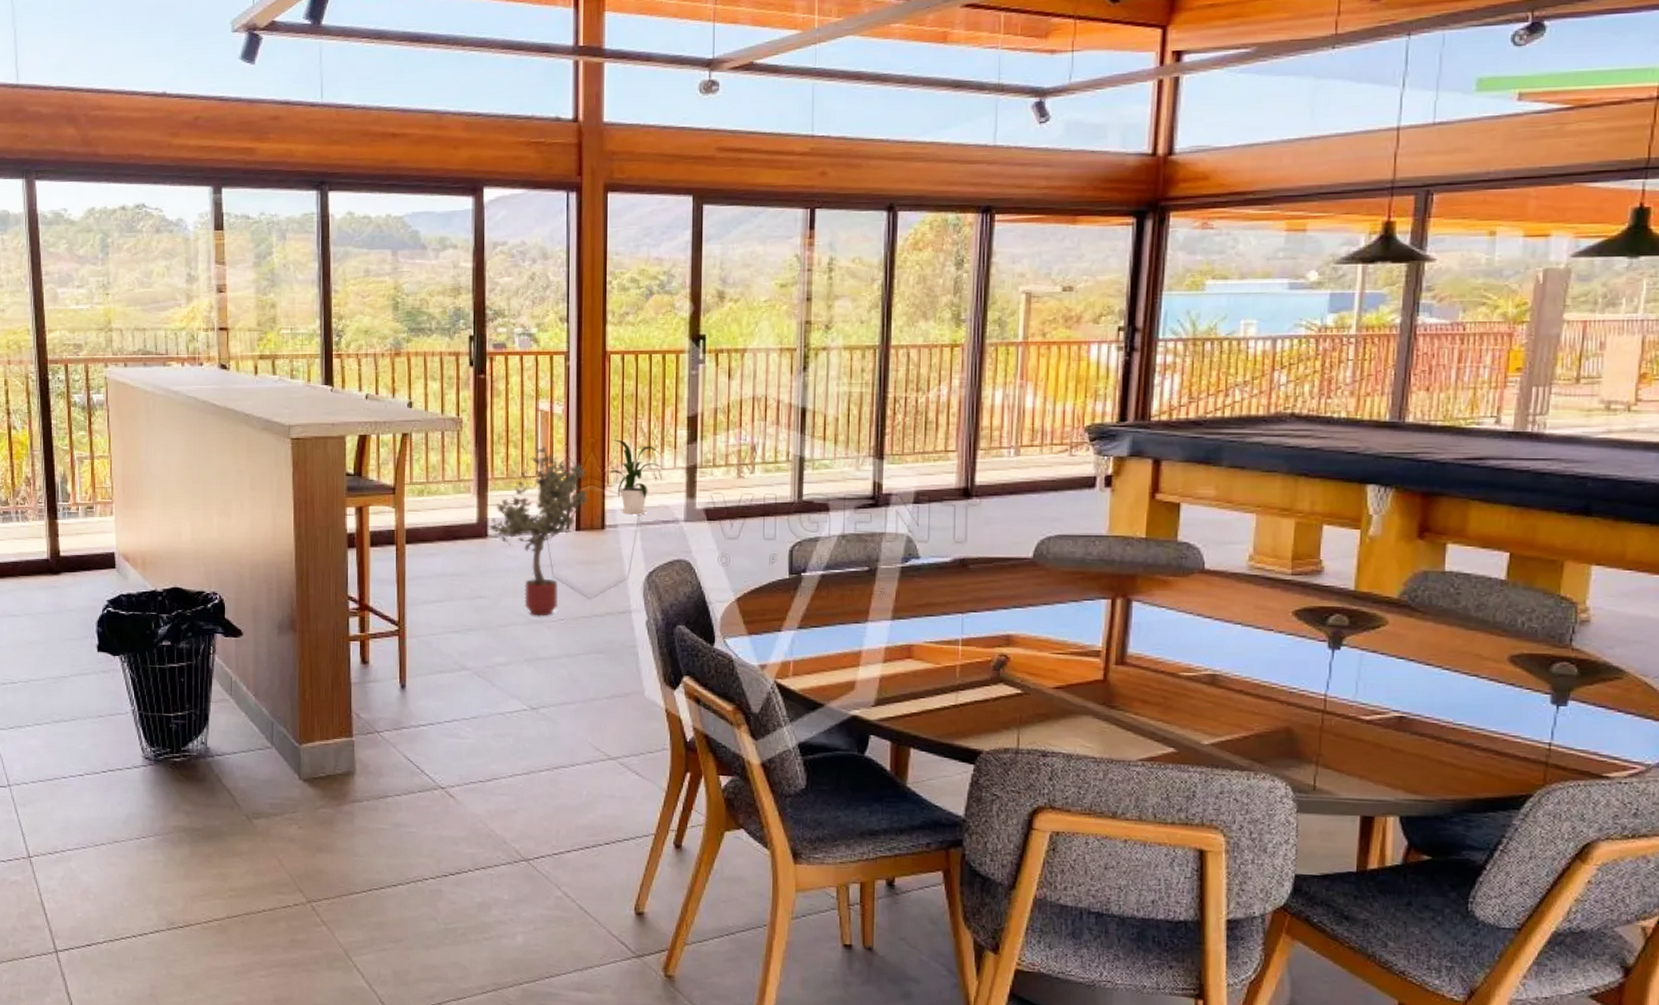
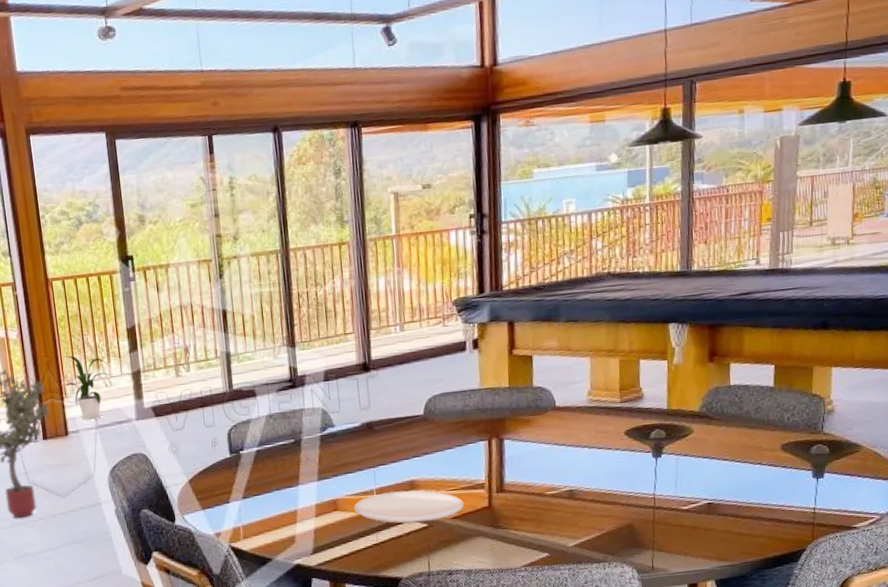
plate: none [932,645,1071,688] -> present [354,490,464,524]

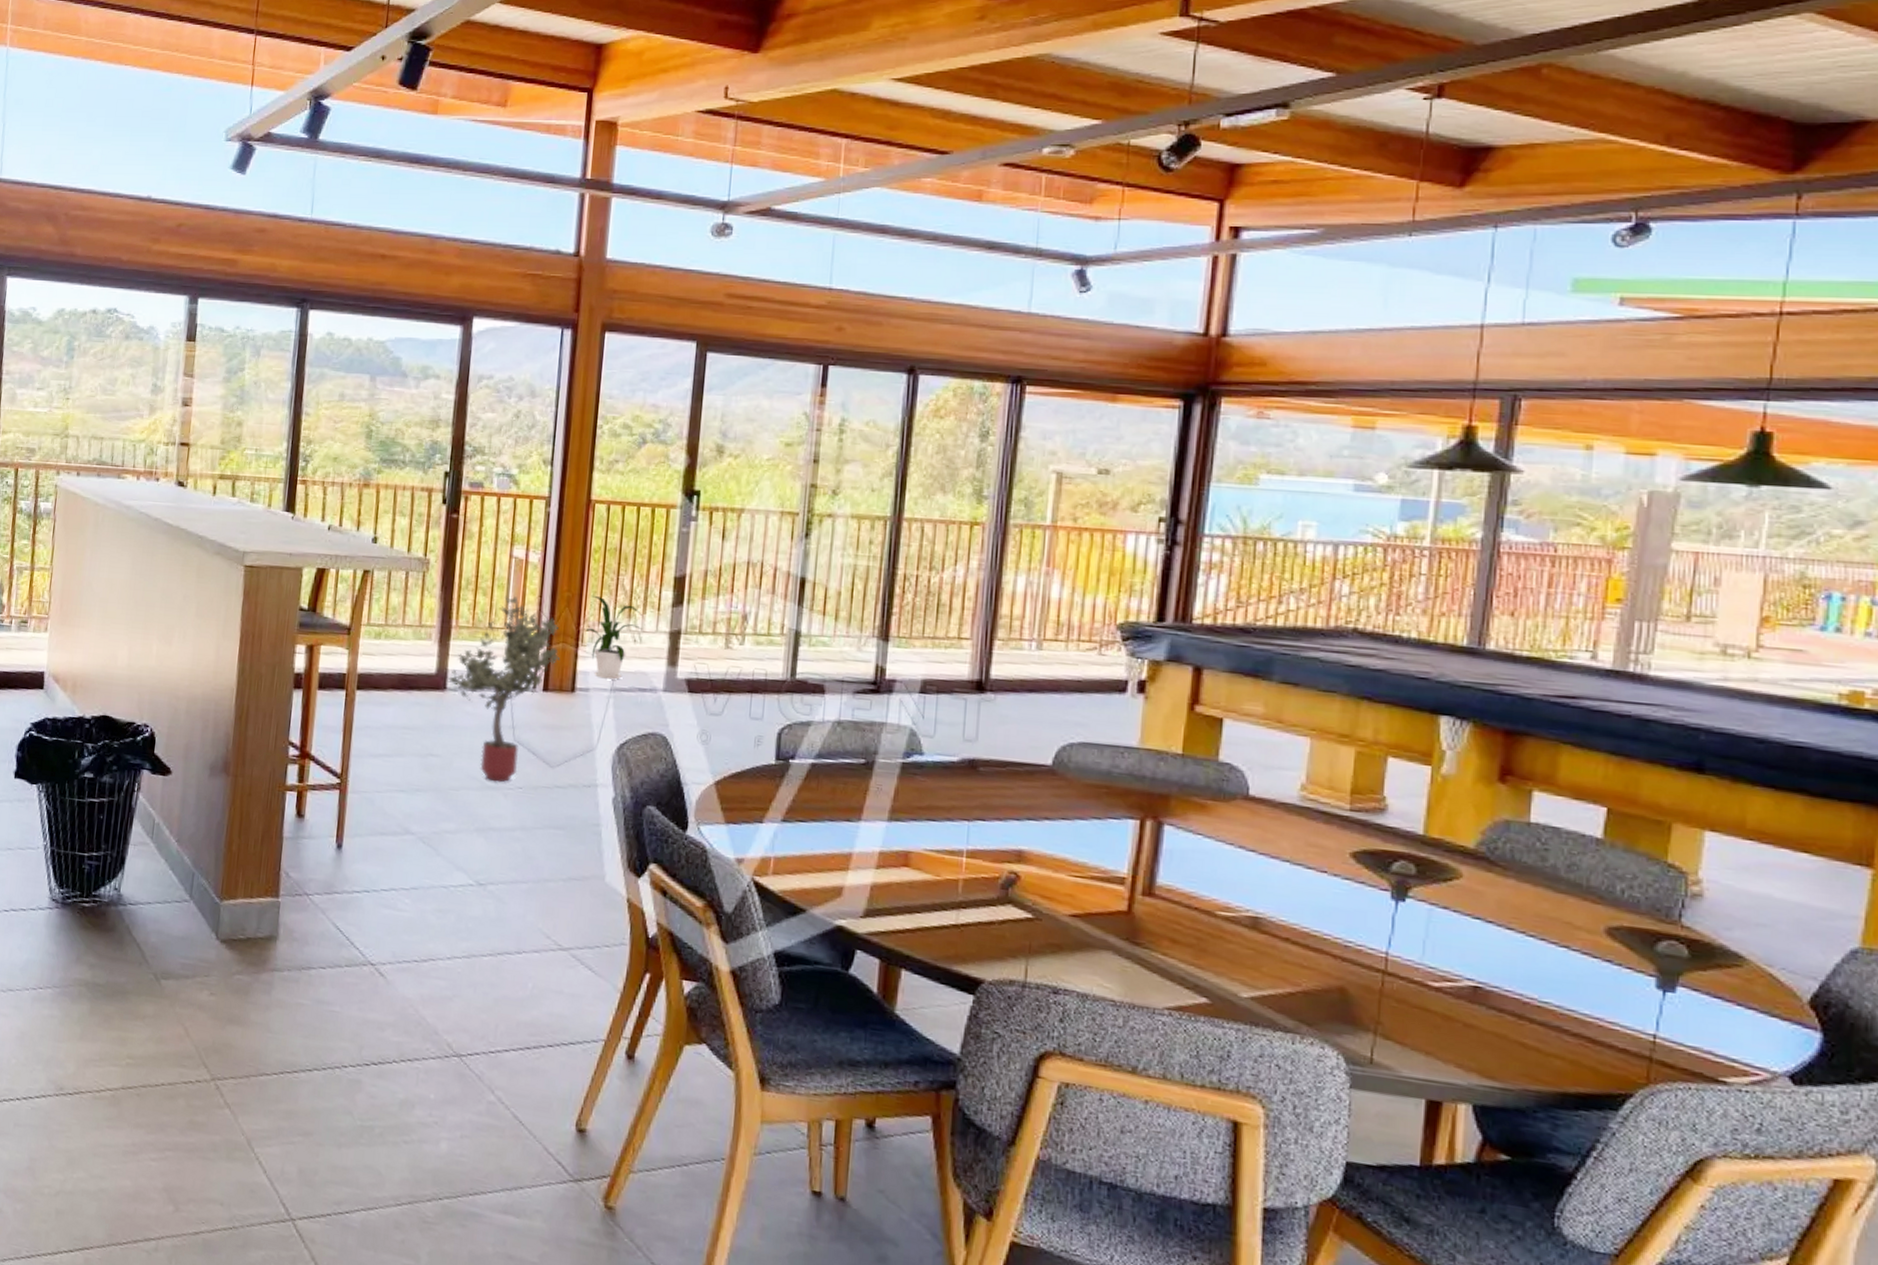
plate: present [354,490,464,524] -> none [931,857,1091,914]

